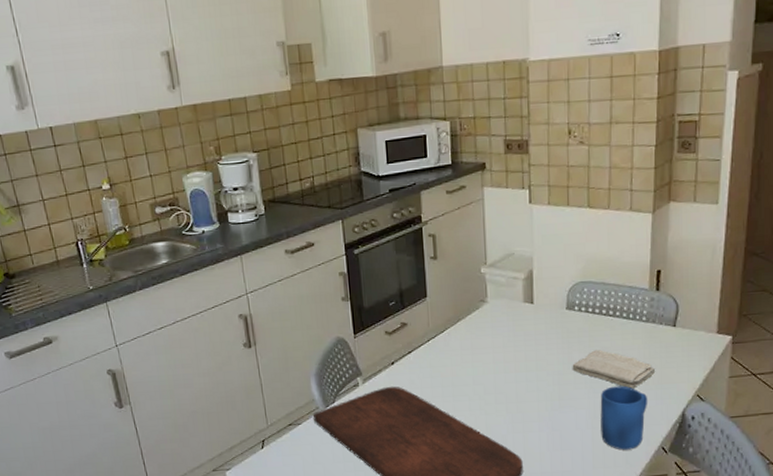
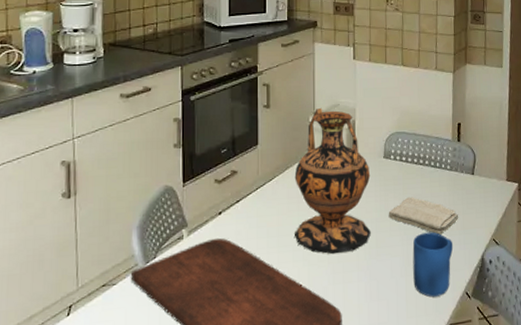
vase: none [467,257,553,405] -> present [294,107,371,255]

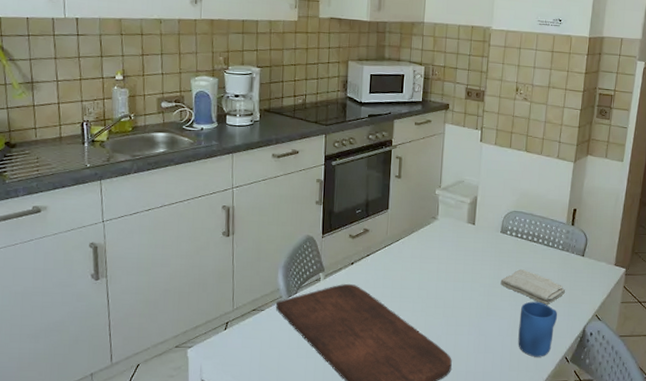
vase: present [294,107,371,255] -> none [414,182,487,310]

